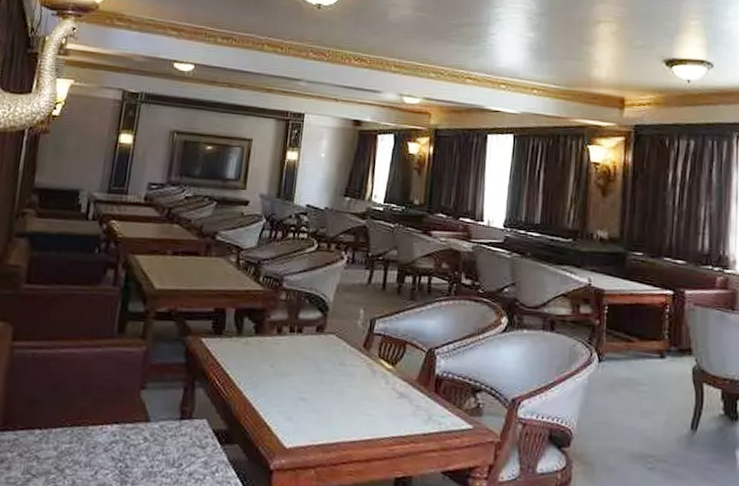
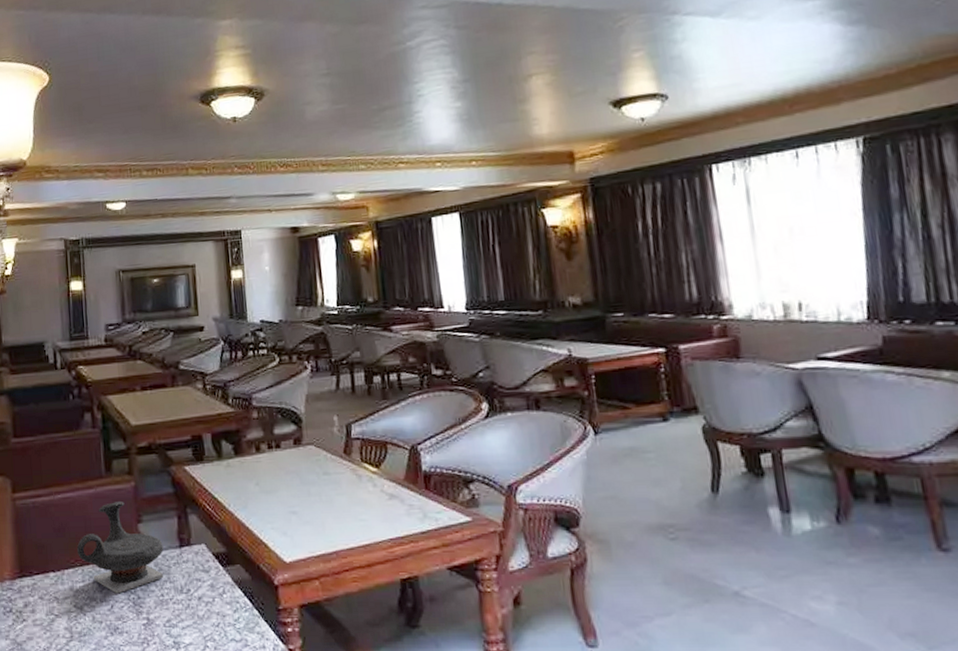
teapot: none [70,363,163,460] -> present [77,500,164,594]

